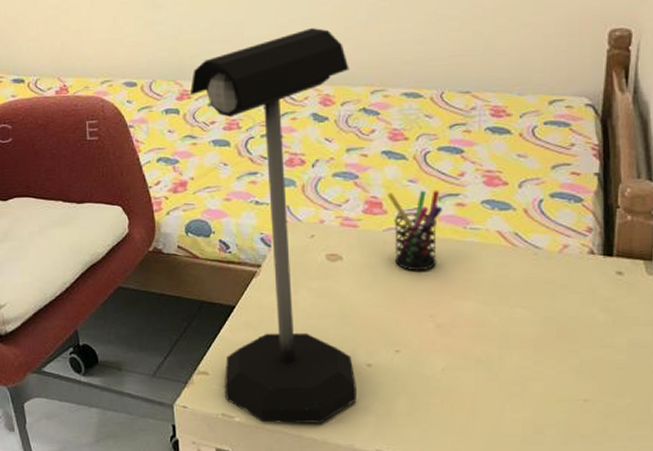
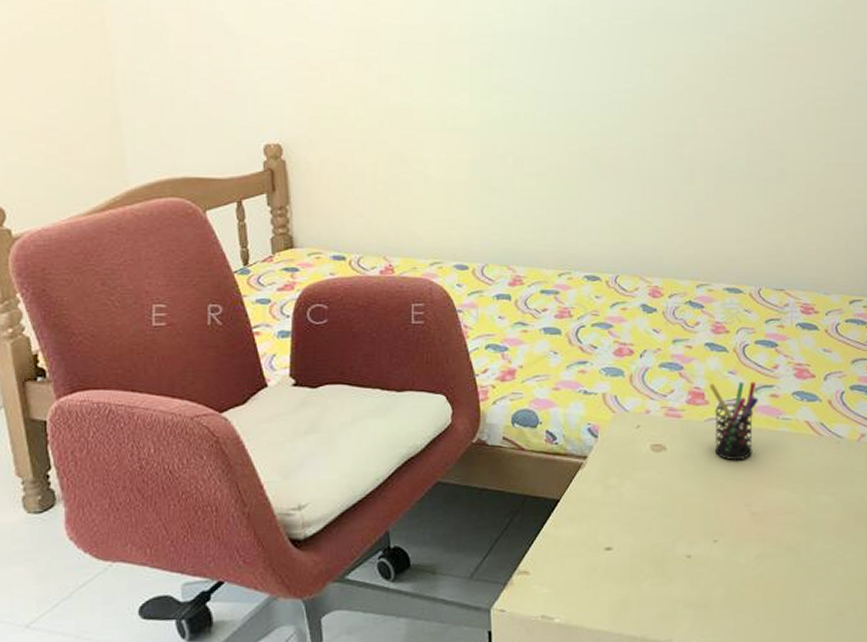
desk lamp: present [189,28,357,423] -> none [522,222,678,623]

